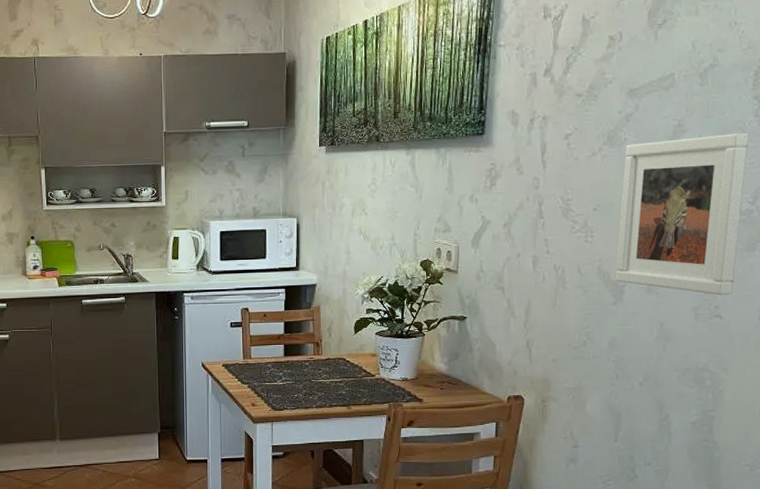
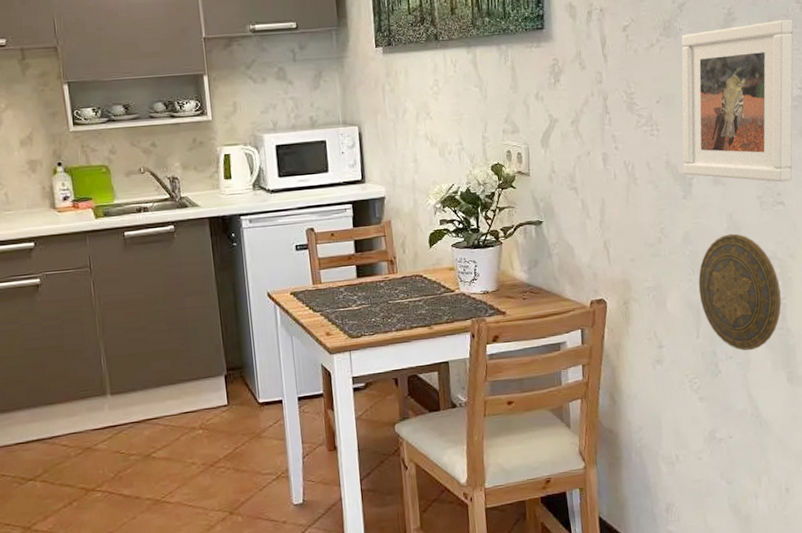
decorative plate: none [621,343,709,459] -> present [698,233,782,351]

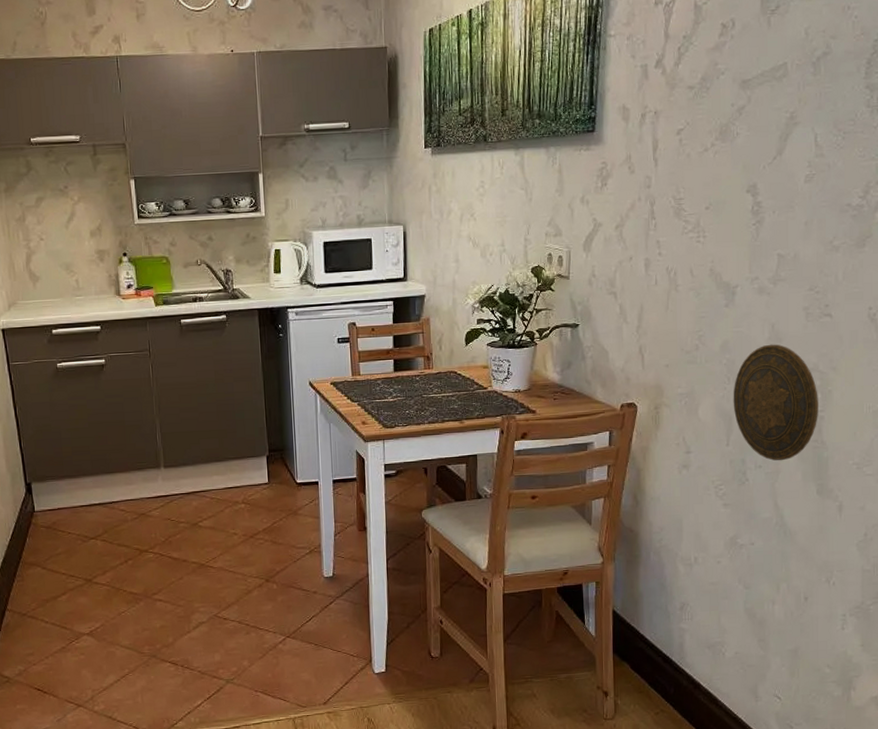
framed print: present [681,19,794,183] -> none [728,124,861,294]

